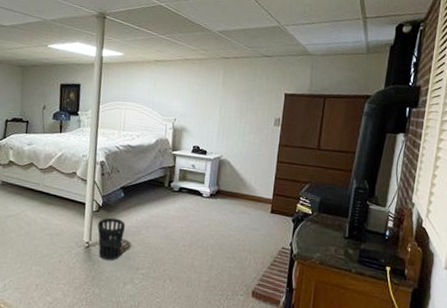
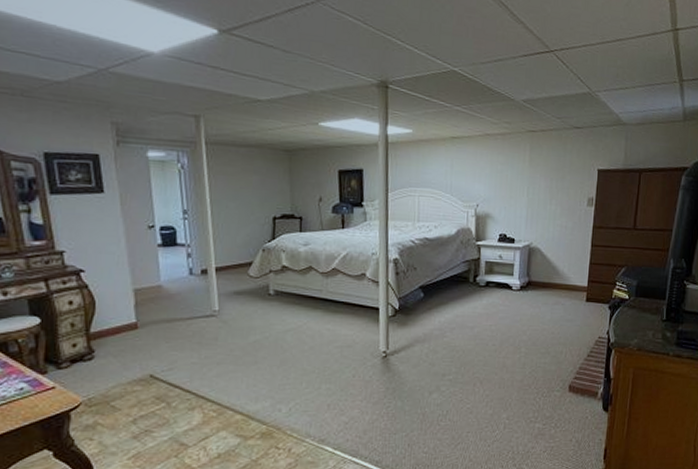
wastebasket: present [97,217,126,261] -> none [395,321,428,370]

